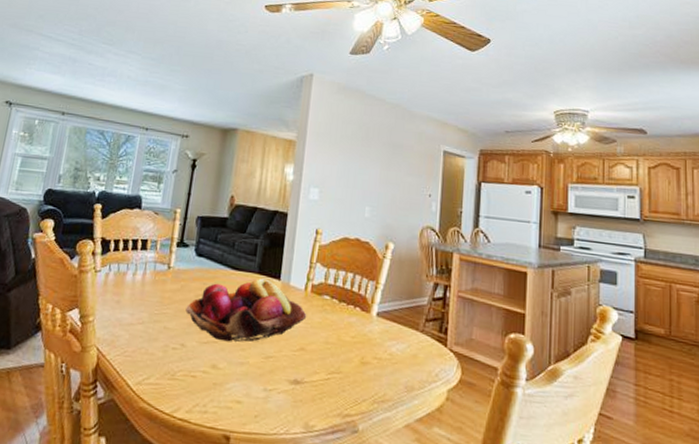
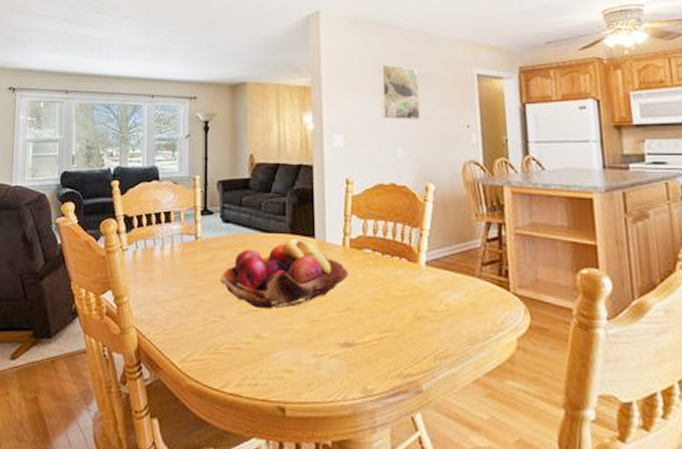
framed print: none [355,130,393,185] -> present [379,64,420,121]

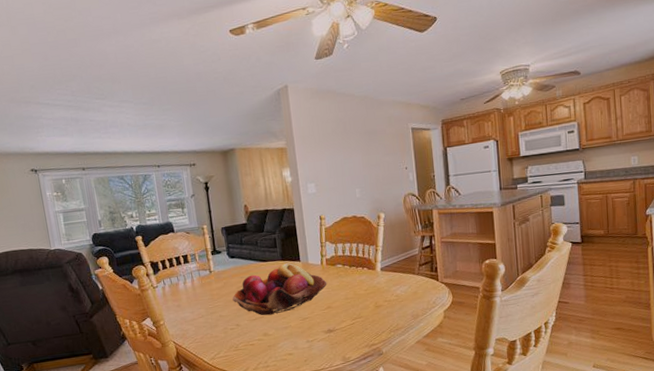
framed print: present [379,64,420,121] -> none [338,125,372,169]

